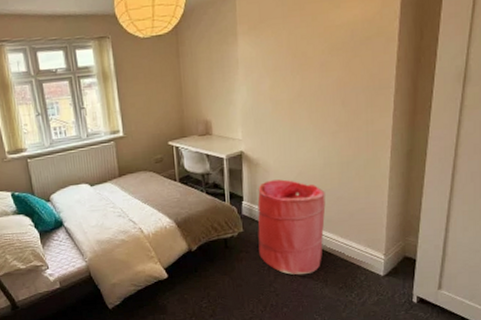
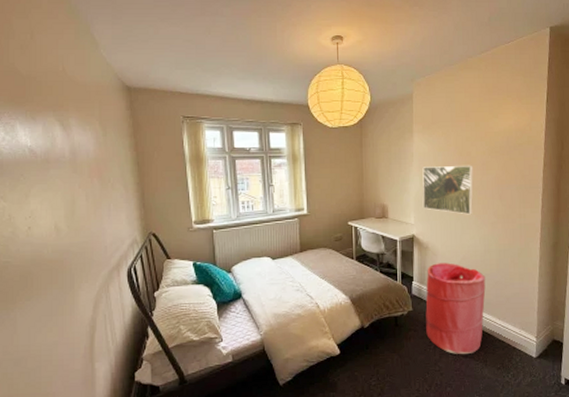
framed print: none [249,67,310,125] -> present [422,165,473,215]

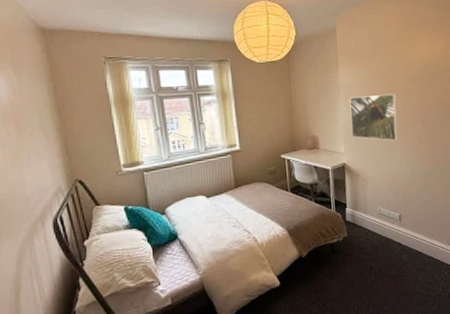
laundry hamper: present [426,263,486,355] -> none [359,187,414,274]

